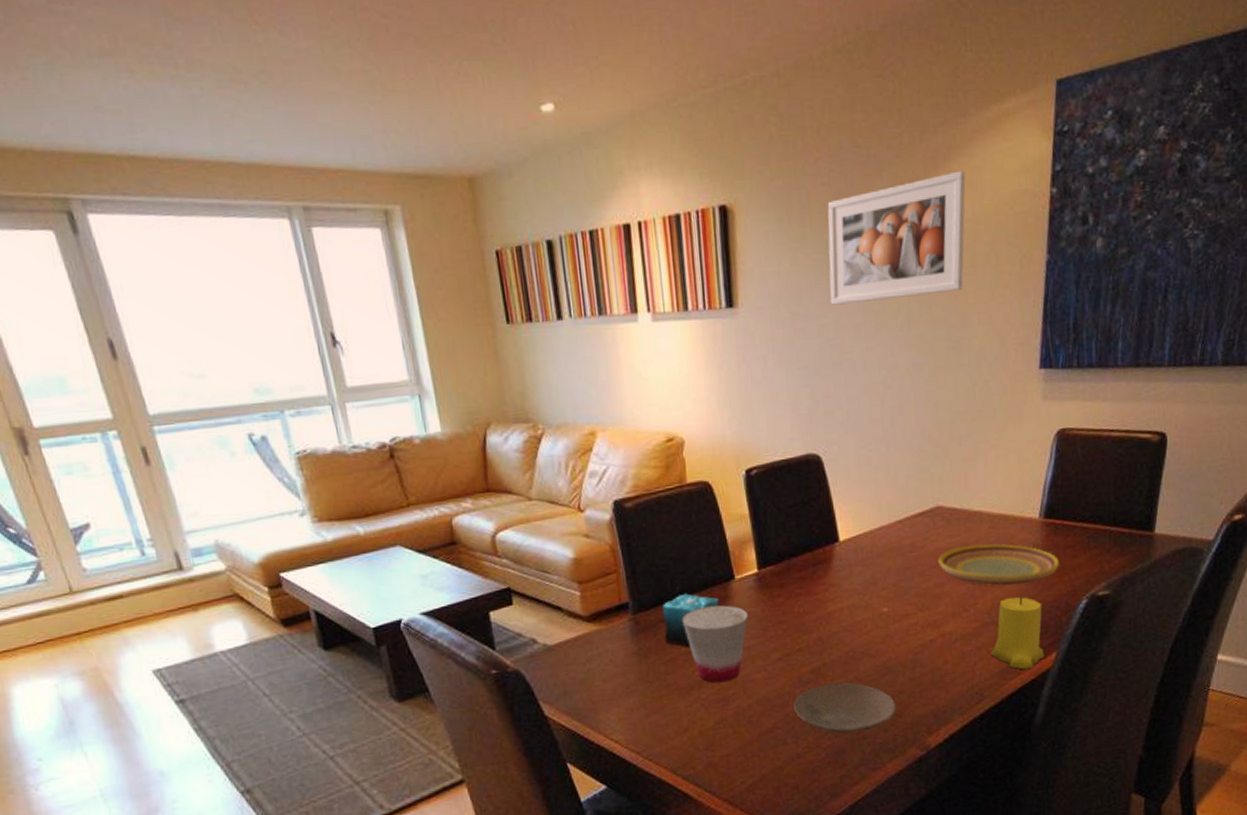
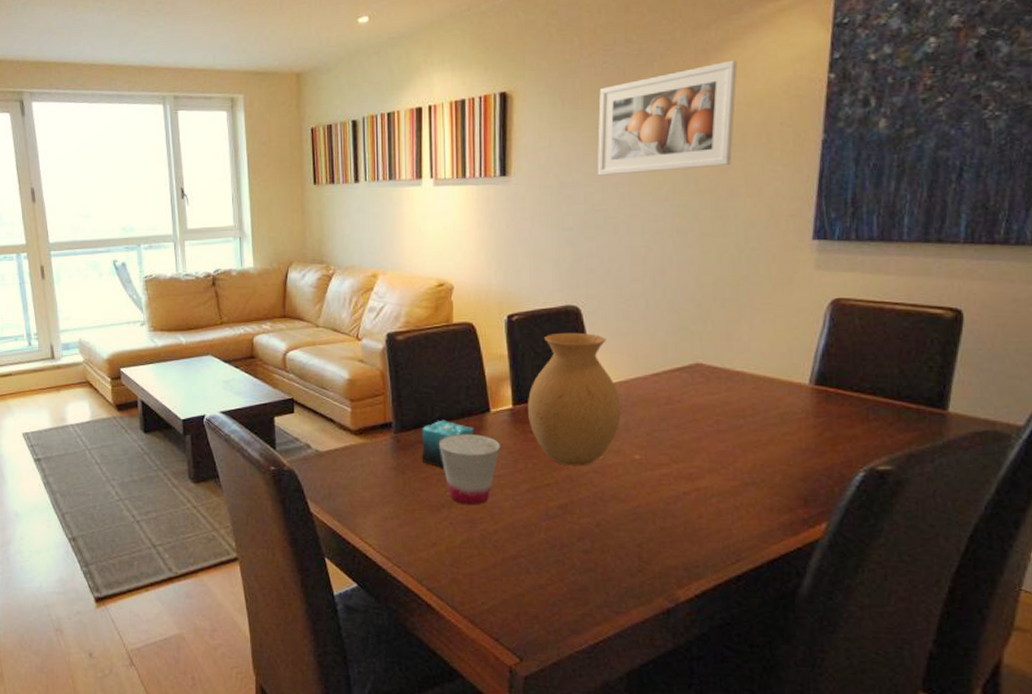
vase: none [773,483,868,628] -> present [528,332,621,466]
plate: present [794,682,897,734] -> none [539,520,645,573]
plate: present [938,543,1059,586] -> none [695,404,832,449]
candle: present [991,597,1045,670] -> none [751,461,813,537]

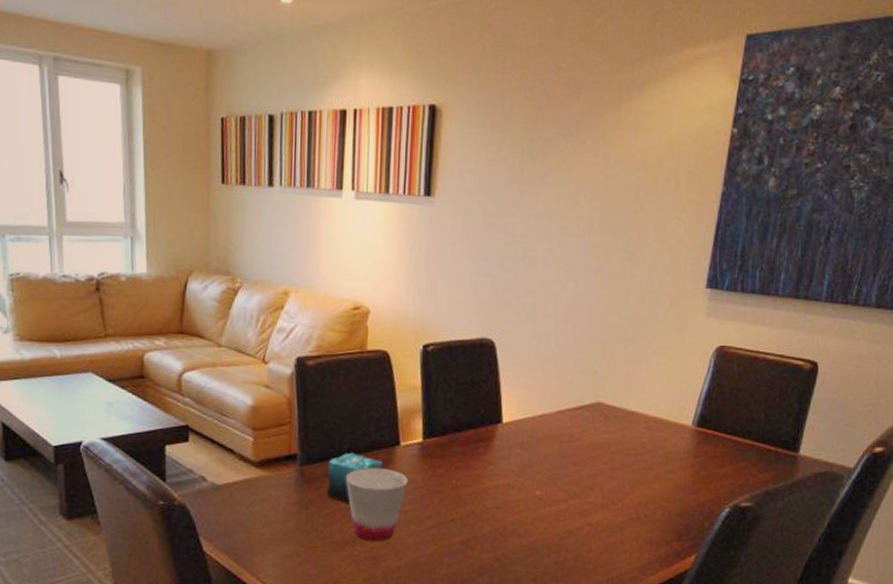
vase: present [528,332,621,466] -> none [437,365,527,502]
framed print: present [597,60,738,176] -> none [520,102,656,209]

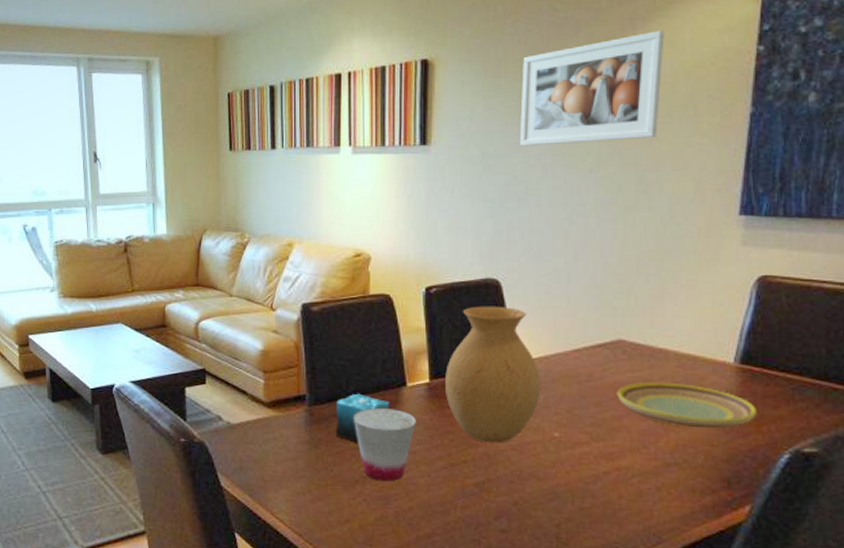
vase: none [437,365,527,502] -> present [445,306,541,444]
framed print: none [520,102,656,209] -> present [519,30,665,146]
plate: none [593,442,707,486] -> present [617,382,756,429]

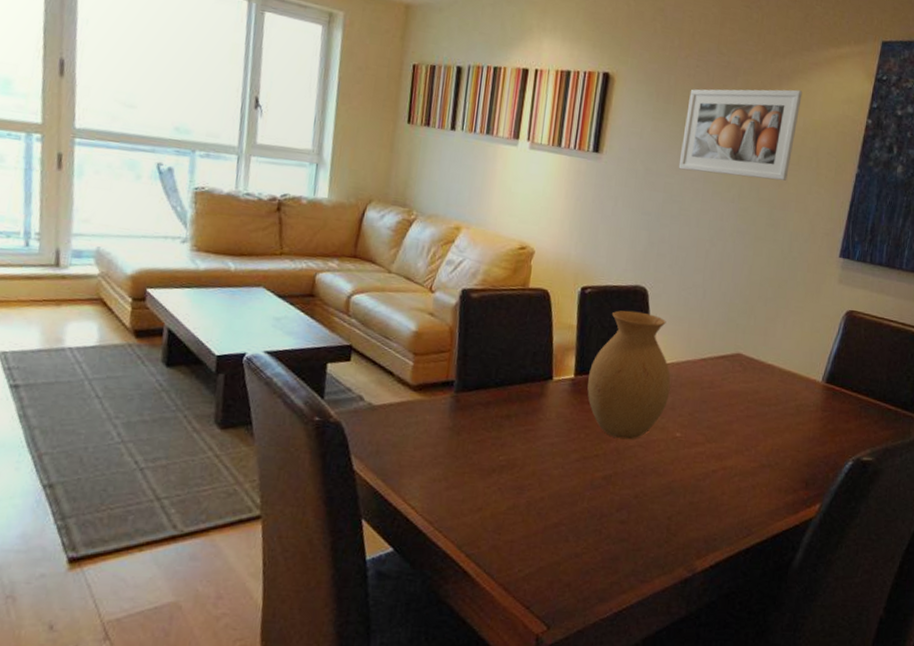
candle: present [335,393,390,443] -> none [478,383,535,432]
cup: present [353,408,416,482] -> none [498,399,558,472]
plate: present [617,382,756,429] -> none [731,392,833,437]

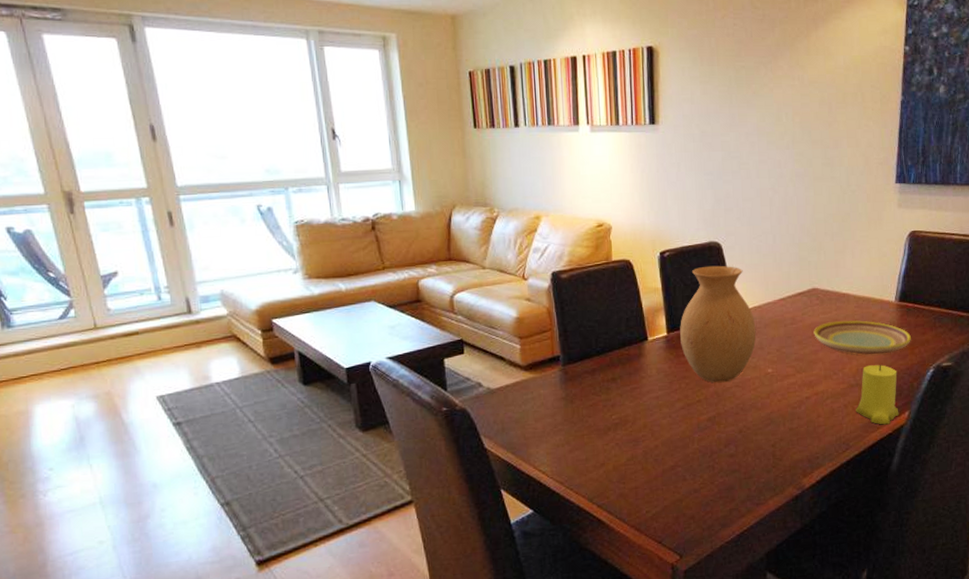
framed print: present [678,89,803,181] -> none [731,30,839,126]
plate: none [731,392,833,437] -> present [813,320,911,355]
candle: none [763,446,814,515] -> present [856,365,899,425]

